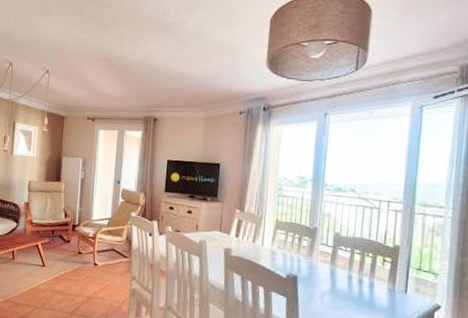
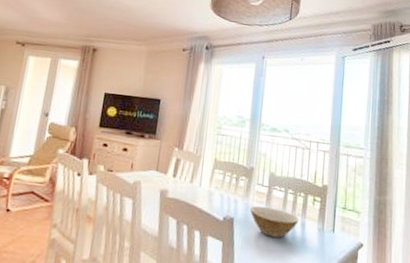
bowl: none [313,265,367,296] -> present [249,205,299,238]

